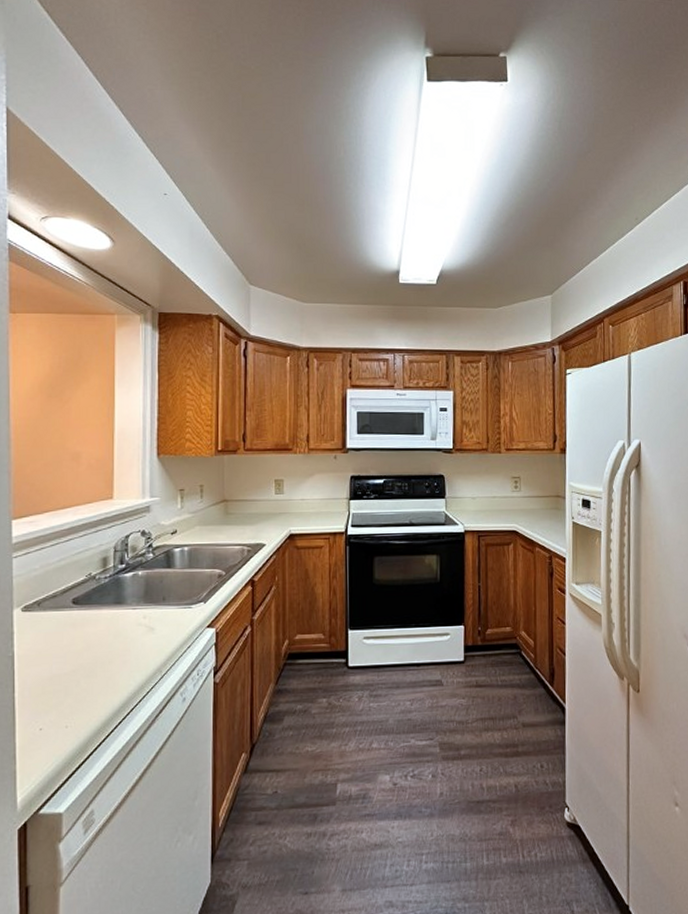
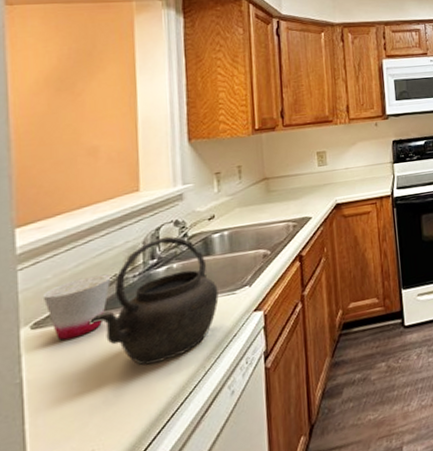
cup: none [31,572,87,626] -> present [42,273,112,341]
kettle: none [66,546,176,660] -> present [88,237,219,366]

